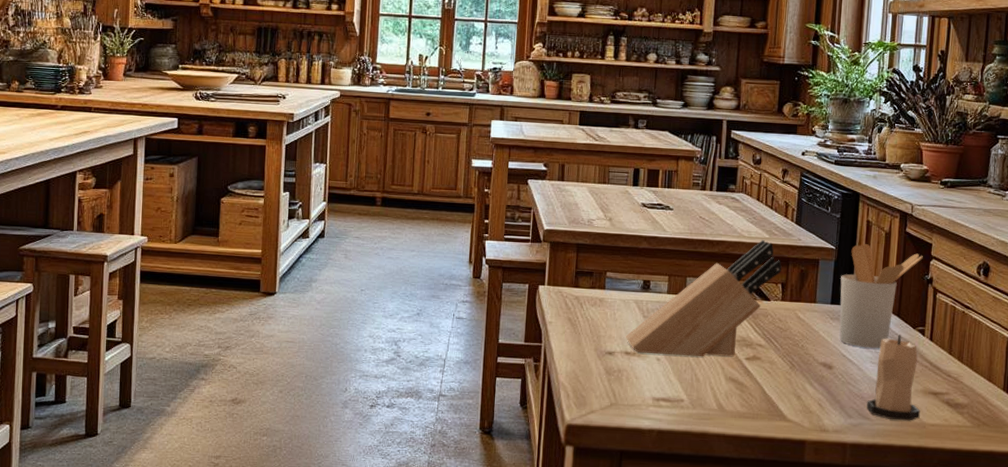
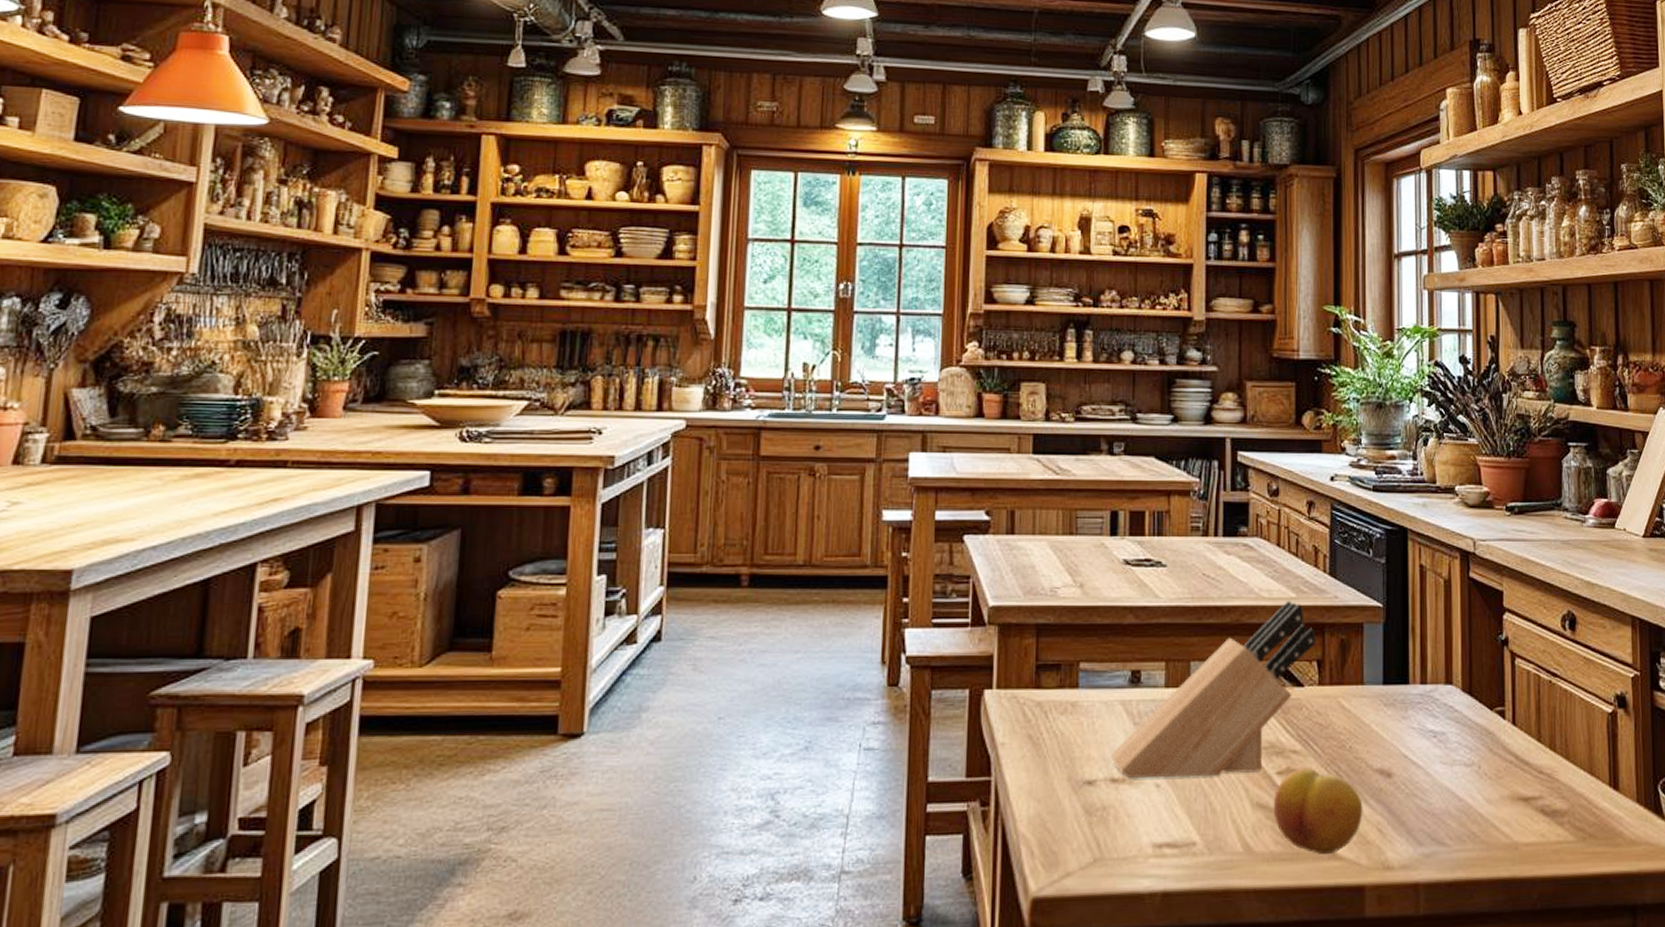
fruit: none [741,357,809,417] -> present [1273,767,1363,854]
utensil holder: present [839,244,923,349] -> none [1393,597,1494,743]
candle: present [866,334,921,421] -> none [1440,720,1510,843]

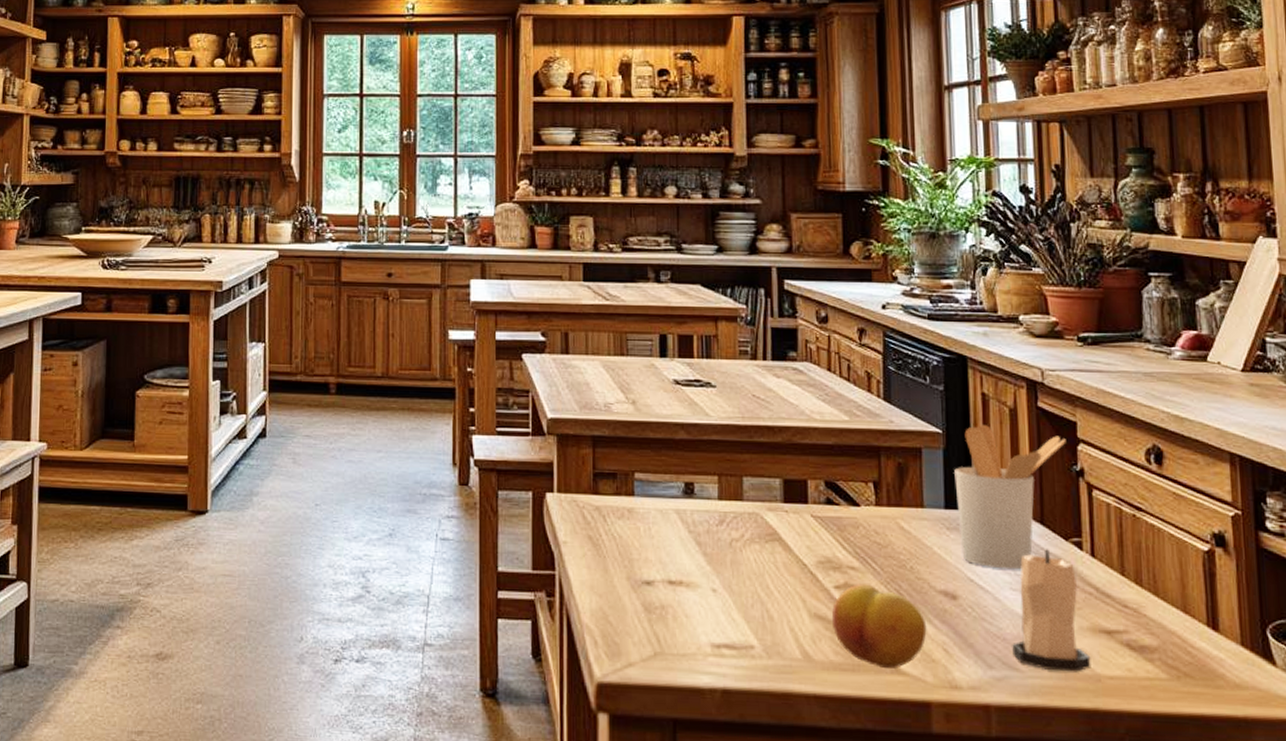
knife block: present [1110,601,1316,778] -> none [666,424,871,586]
utensil holder: none [1393,597,1494,743] -> present [954,425,1066,570]
candle: none [1440,720,1510,843] -> present [1012,549,1091,672]

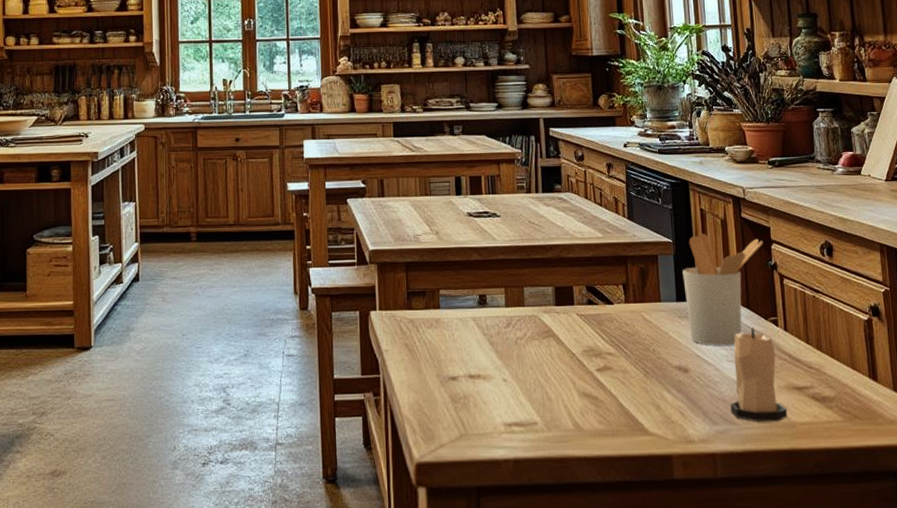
fruit: present [831,584,927,668] -> none [595,366,667,431]

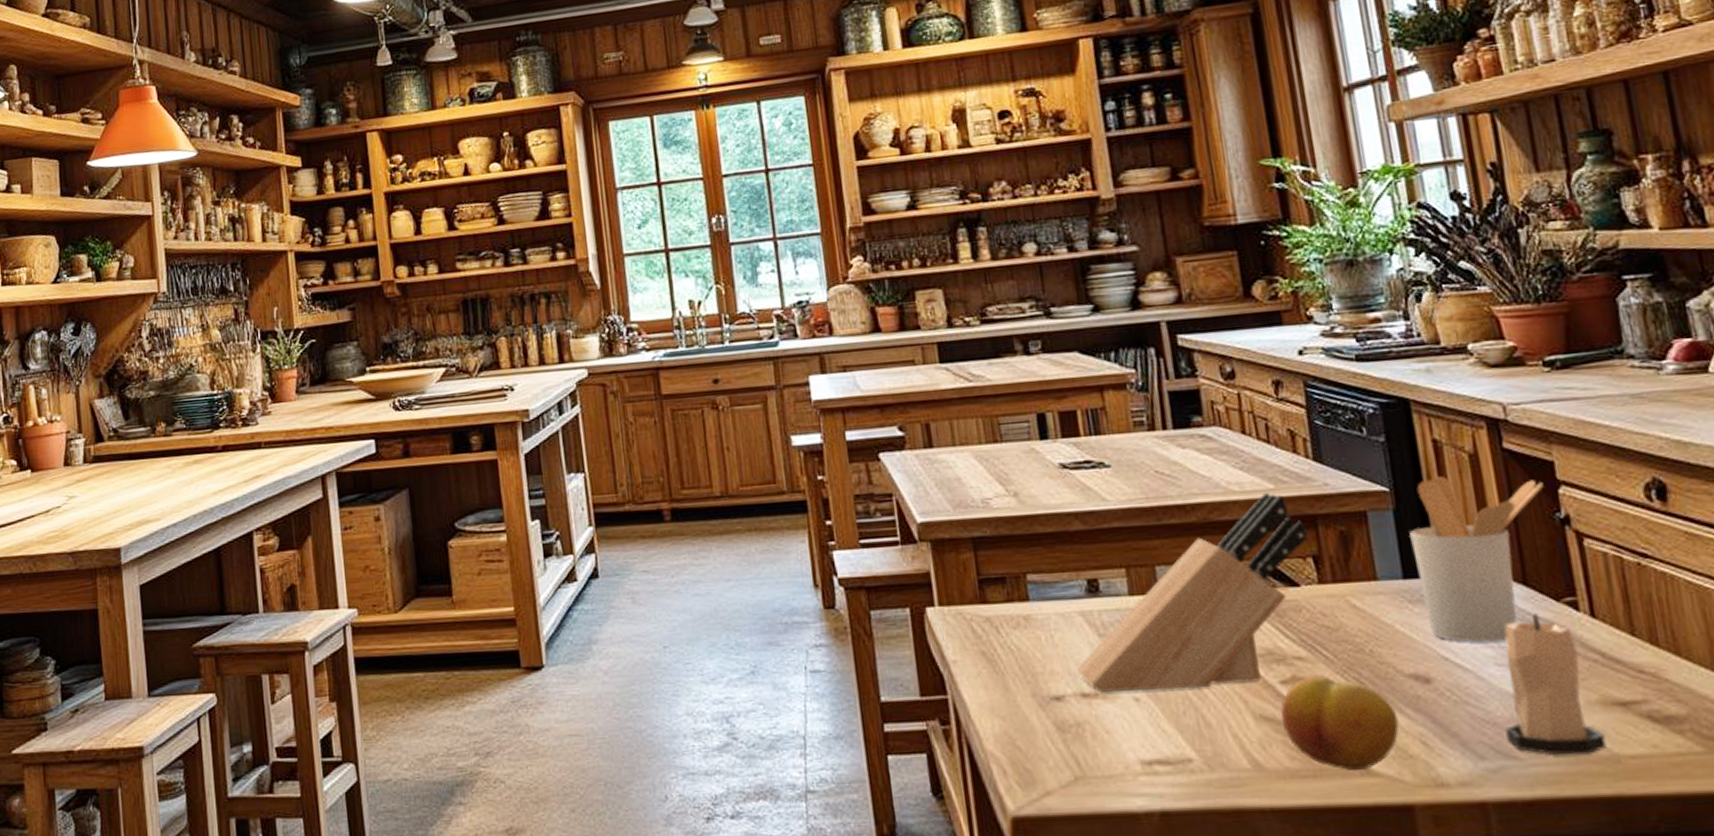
knife block: none [467,240,621,374] -> present [1076,493,1308,692]
fruit: none [595,366,667,431] -> present [1281,675,1399,770]

